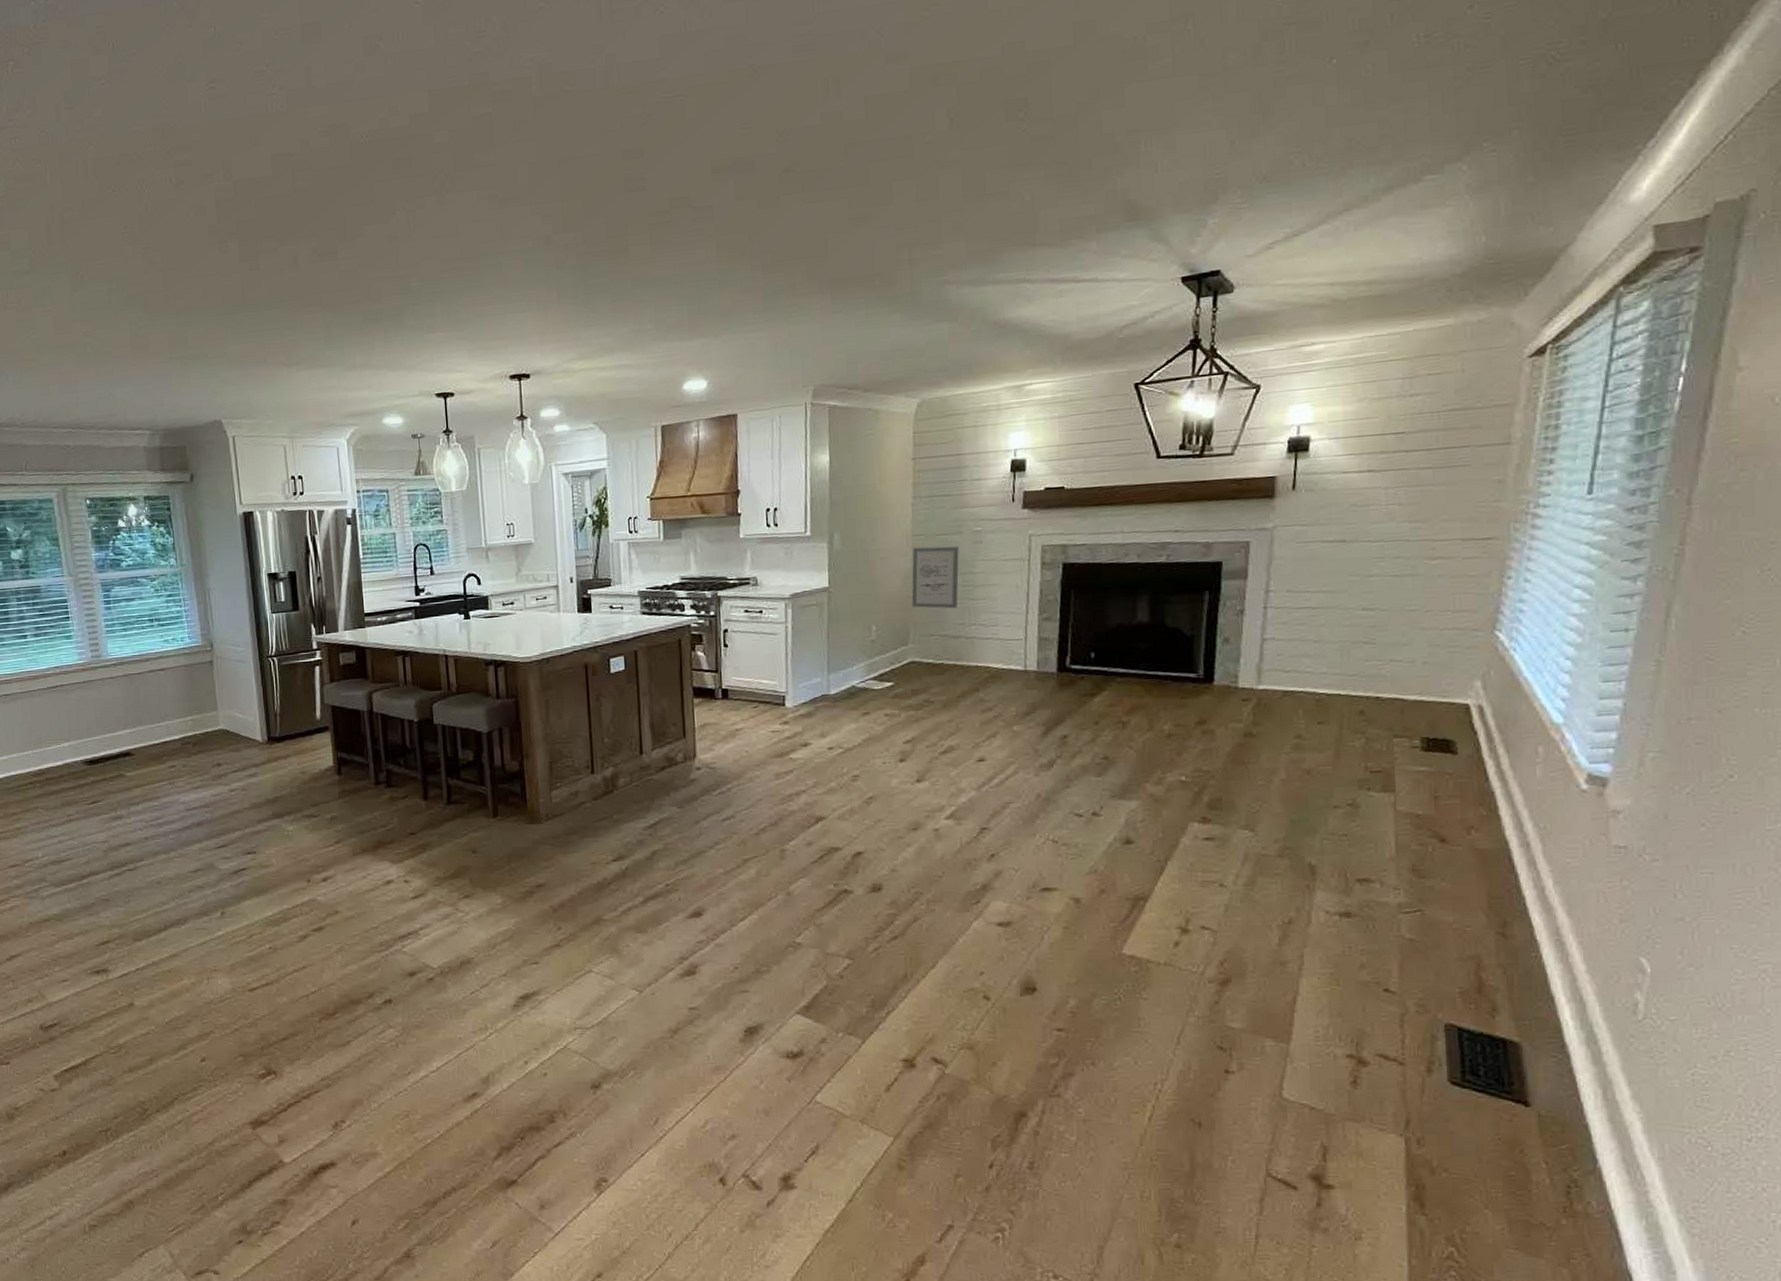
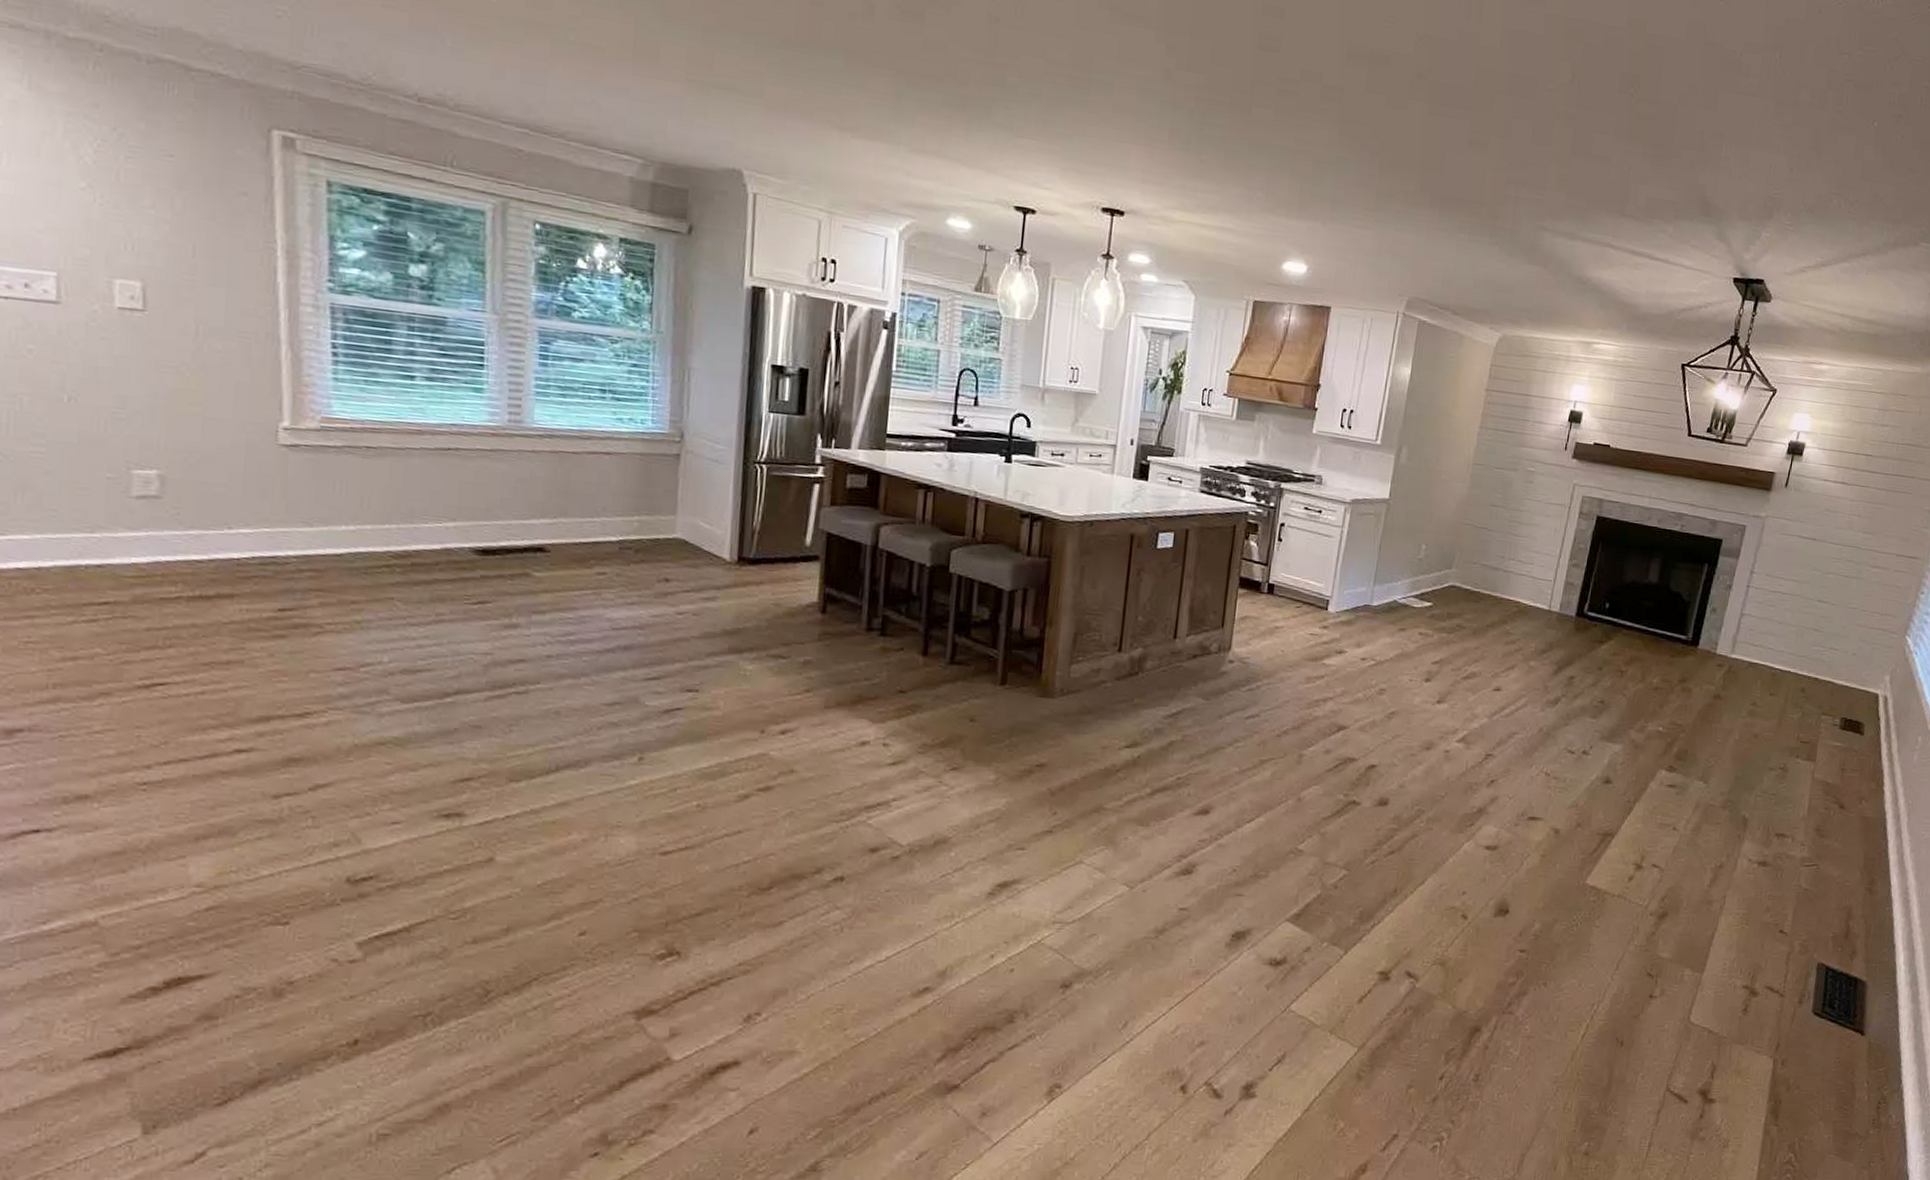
wall art: present [911,546,959,609] -> none [1461,475,1512,541]

